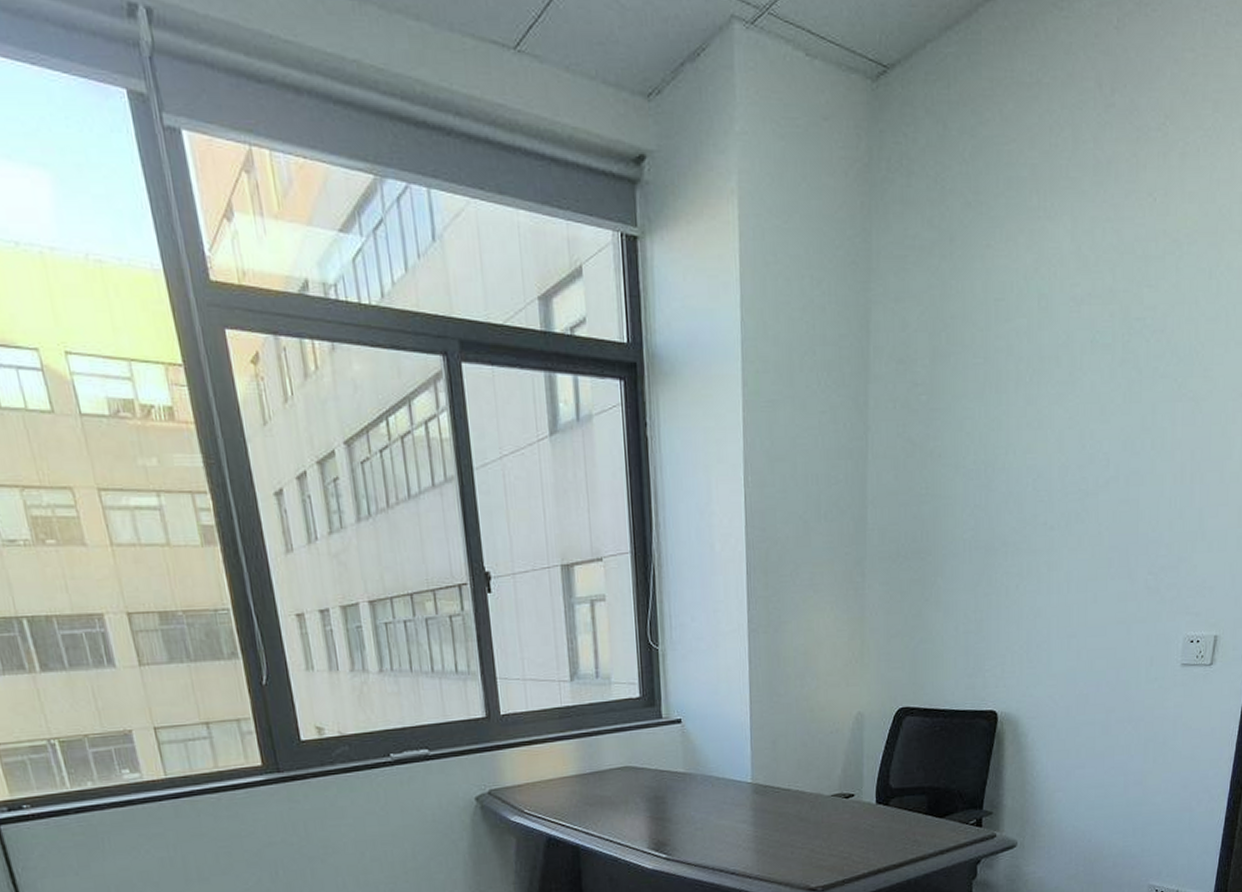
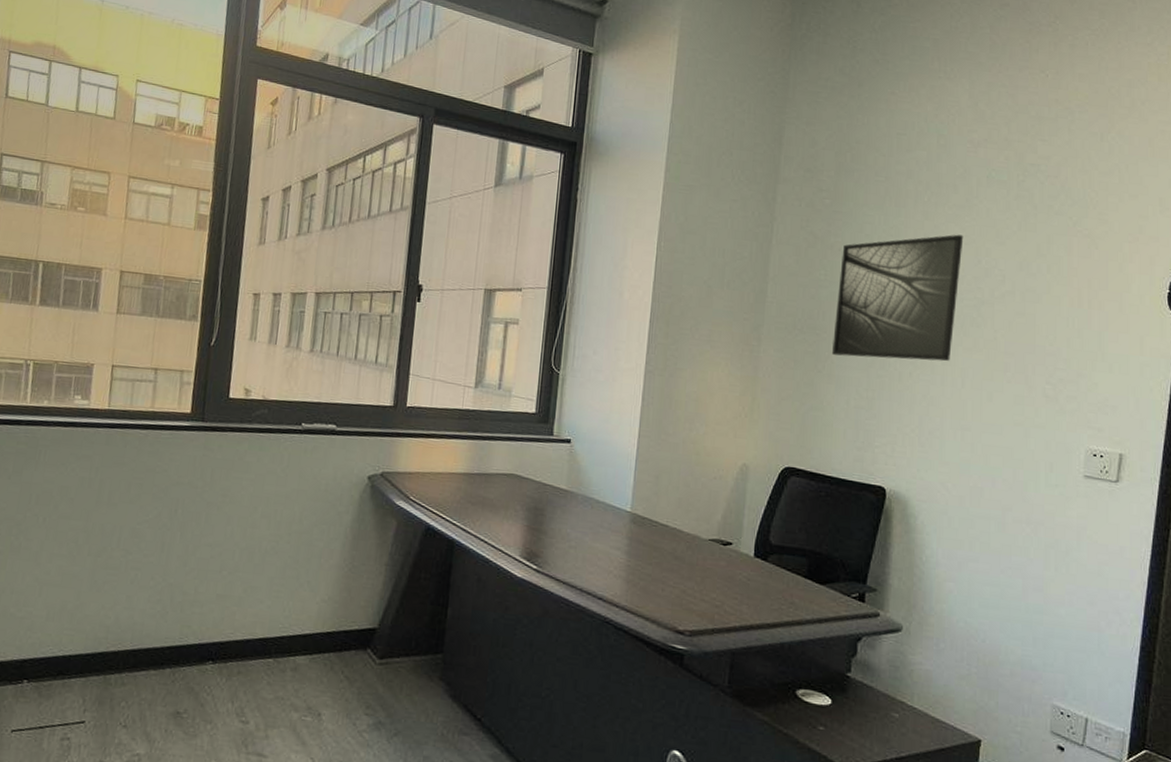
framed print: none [937,417,1067,579] -> present [831,234,964,361]

